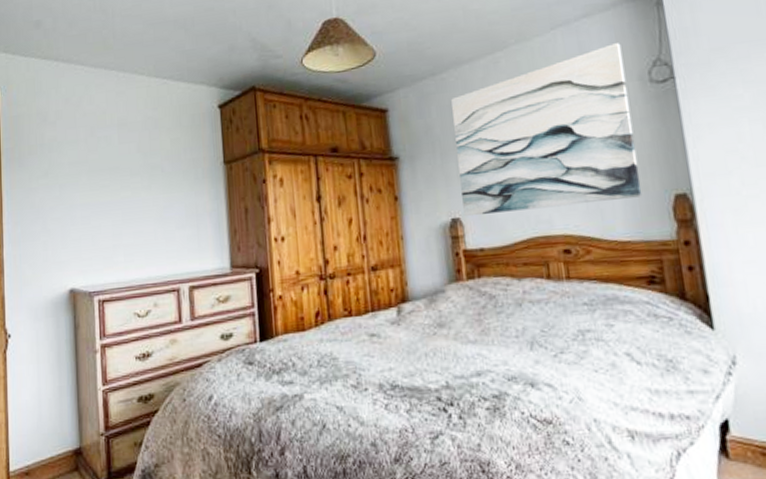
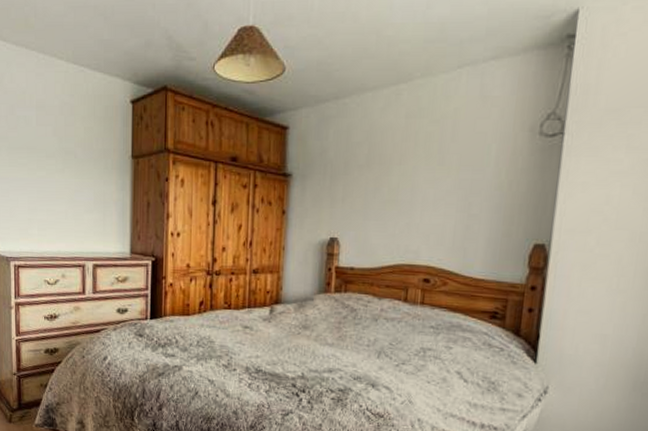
wall art: present [451,43,642,217] -> none [342,91,521,242]

